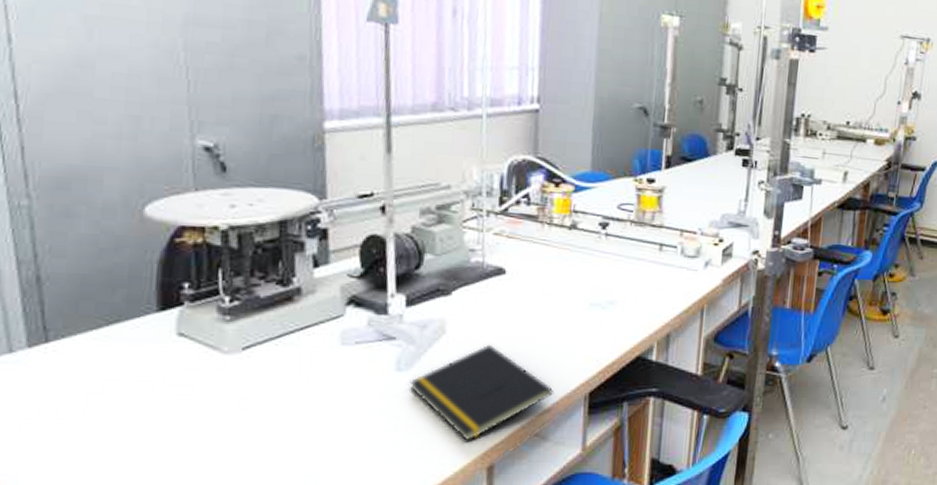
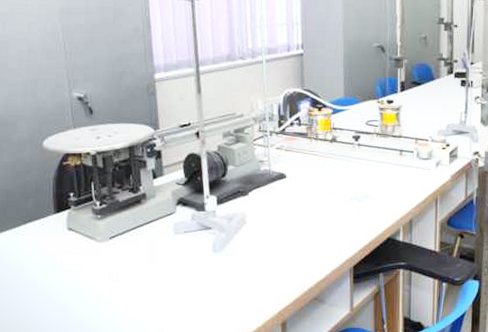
notepad: present [409,344,555,441] -> none [222,231,327,304]

